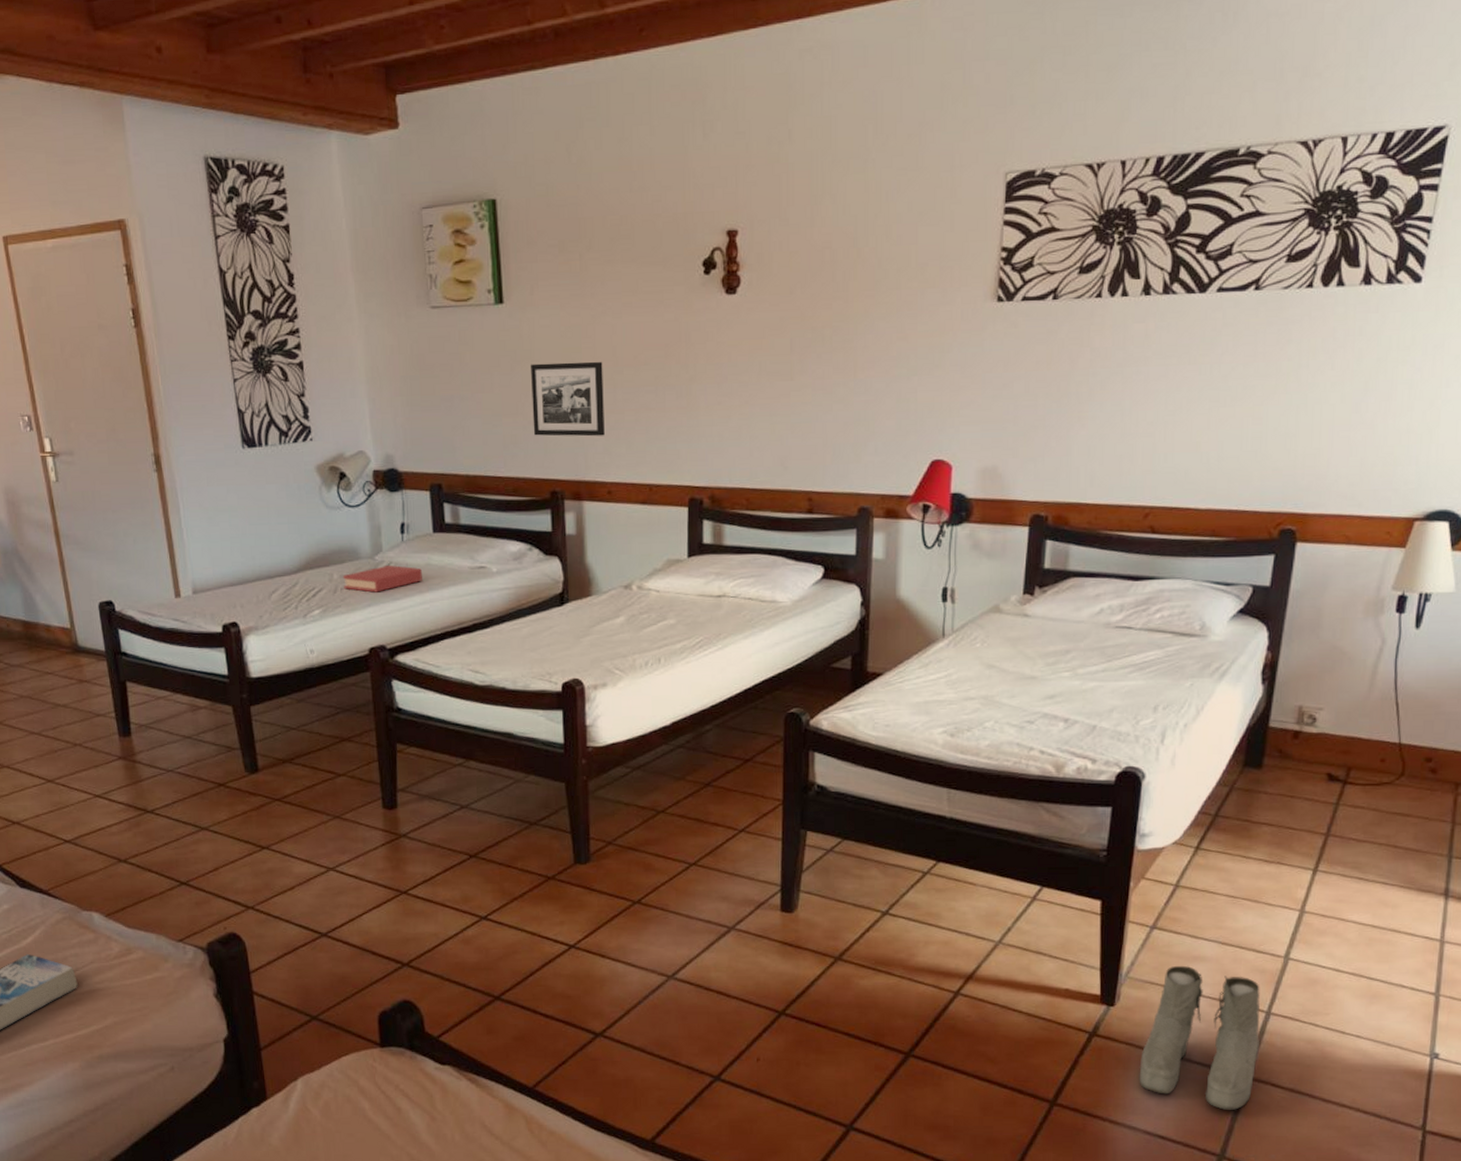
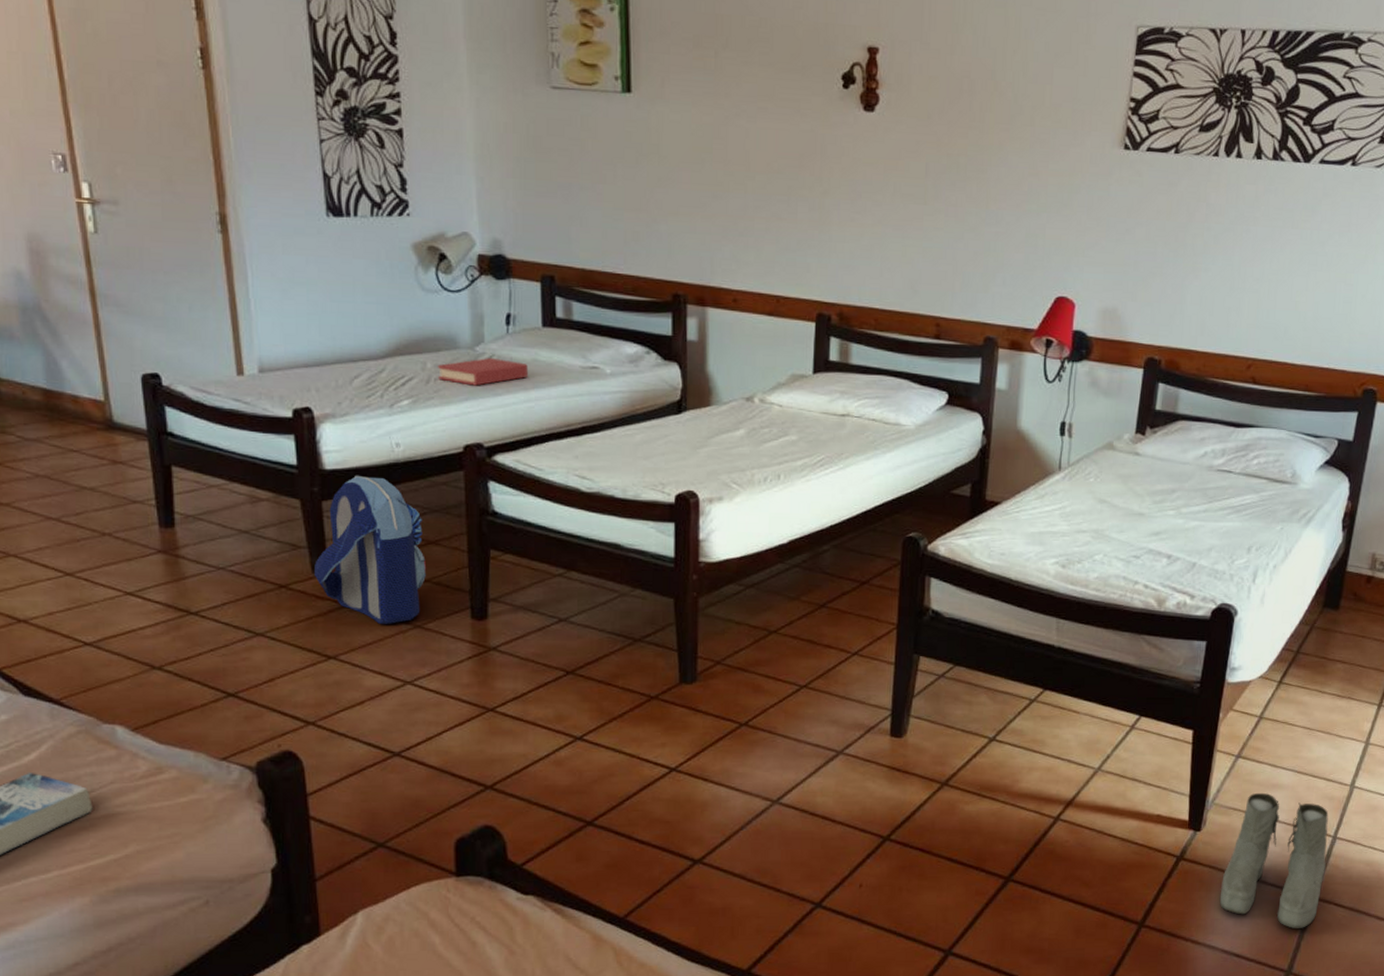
backpack: none [247,681,343,816] -> present [314,475,427,624]
picture frame: present [531,361,605,437] -> none [657,159,734,242]

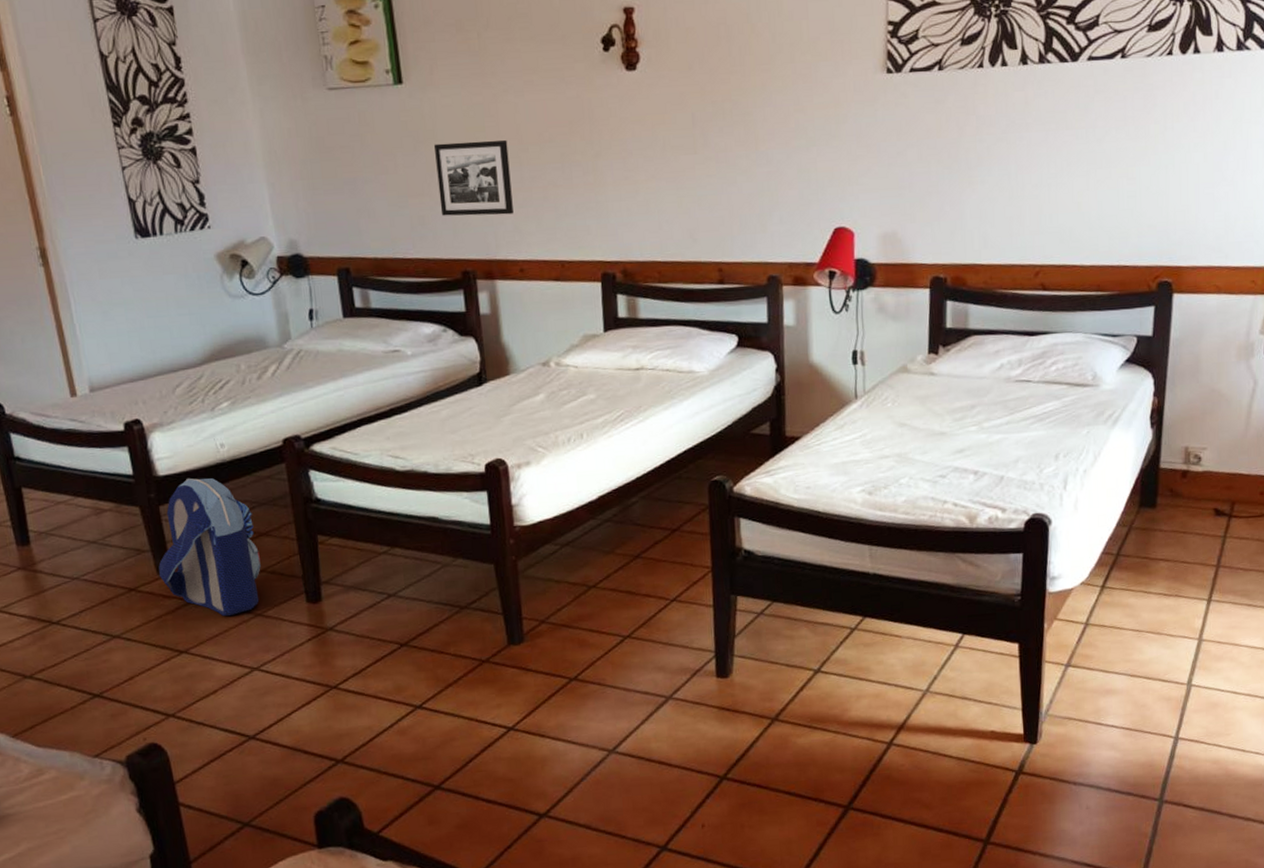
hardback book: present [437,358,528,386] -> none [250,353,335,382]
picture frame: none [657,159,734,242] -> present [434,139,514,216]
boots: present [1219,792,1329,930] -> none [1063,699,1170,834]

